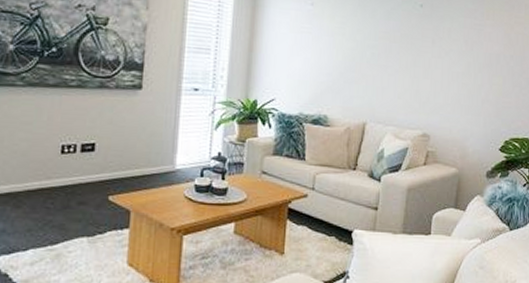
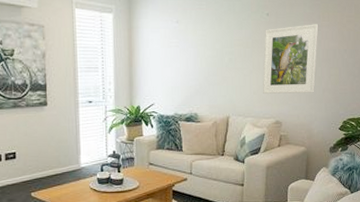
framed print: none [408,21,482,104] -> present [262,24,319,94]

